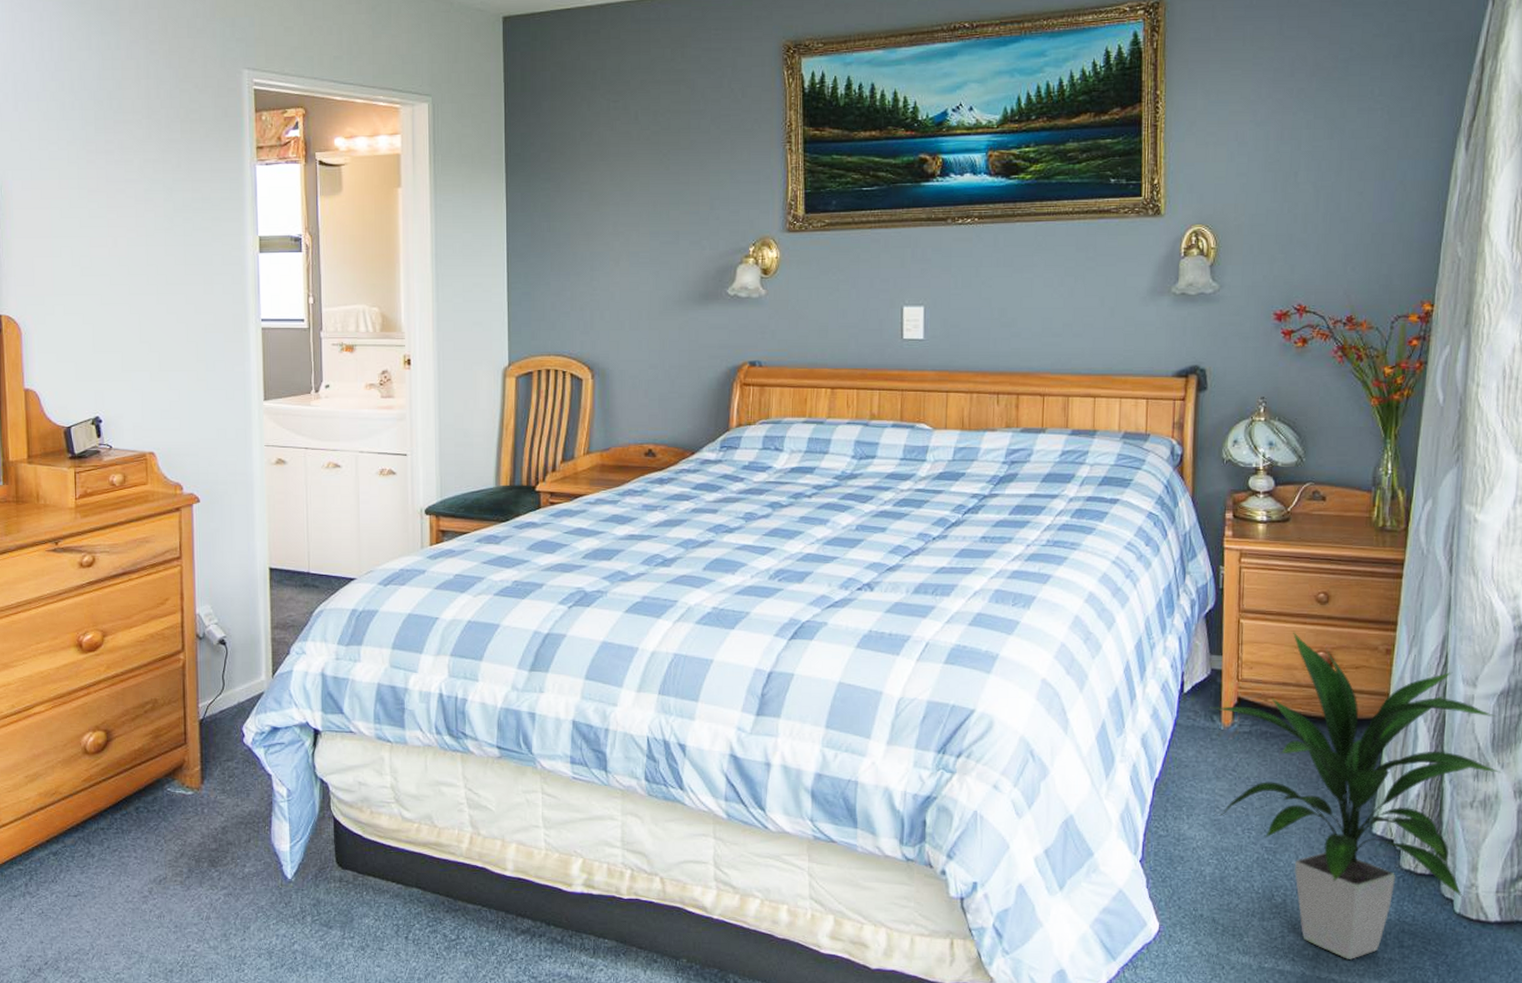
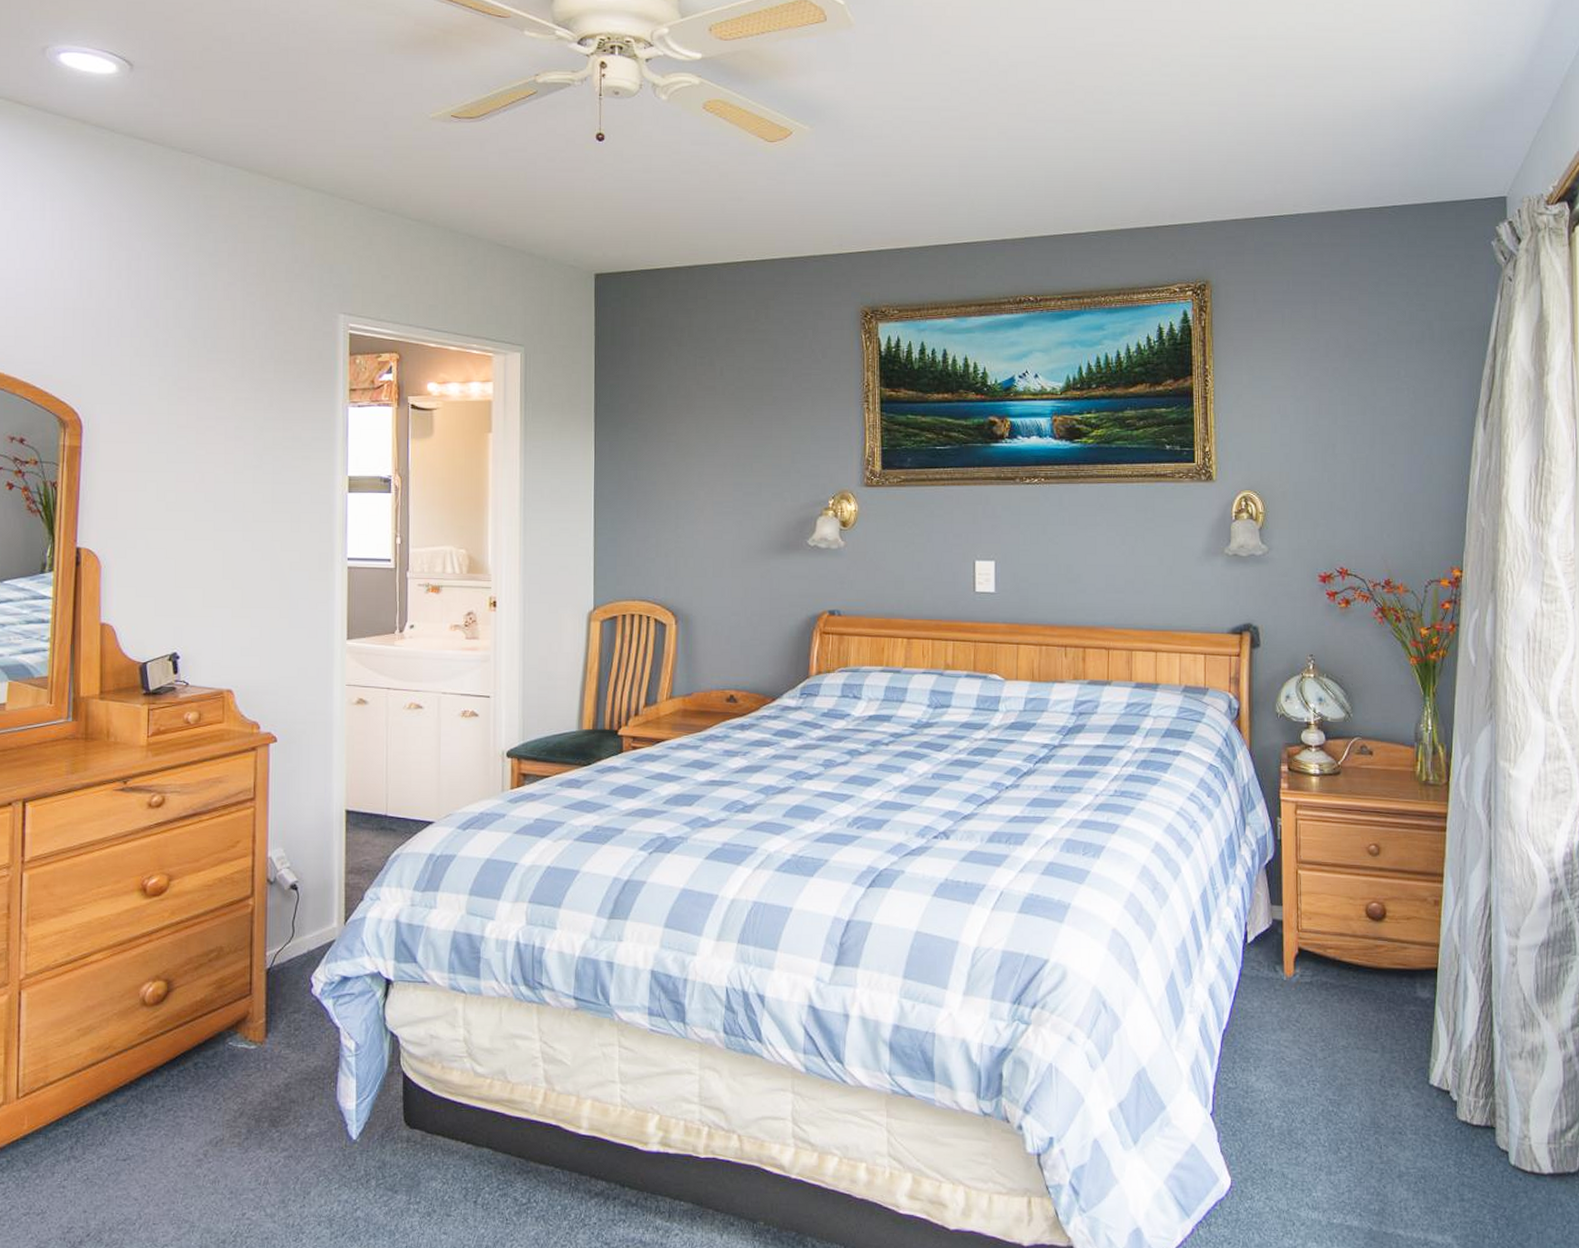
indoor plant: present [1210,632,1502,959] -> none [1272,883,1547,1214]

